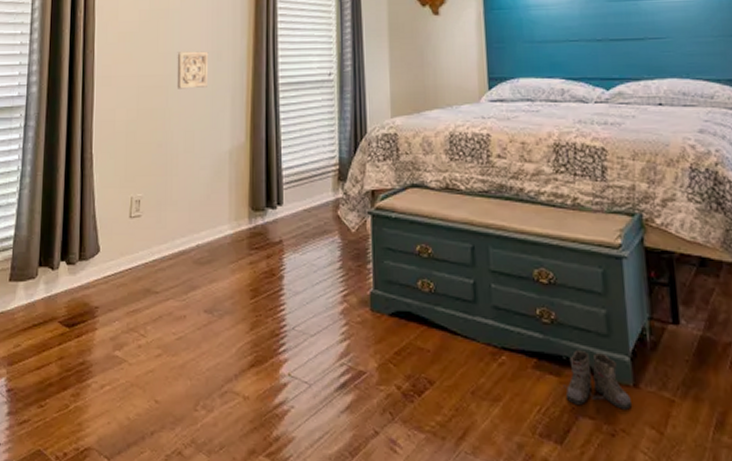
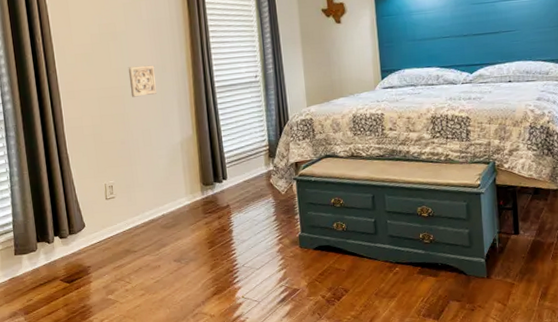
boots: present [563,349,631,410] -> none [439,258,485,294]

